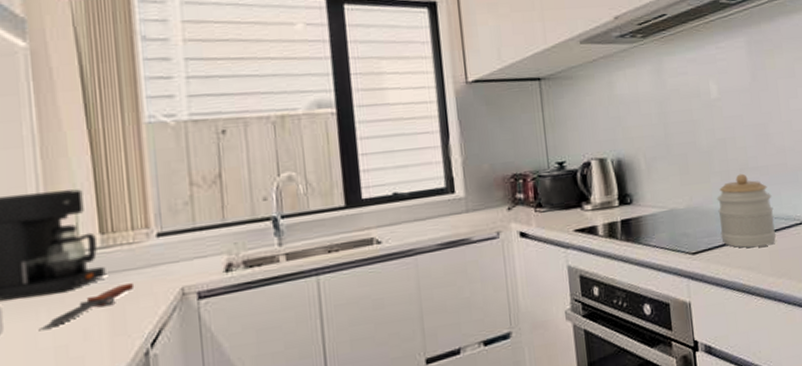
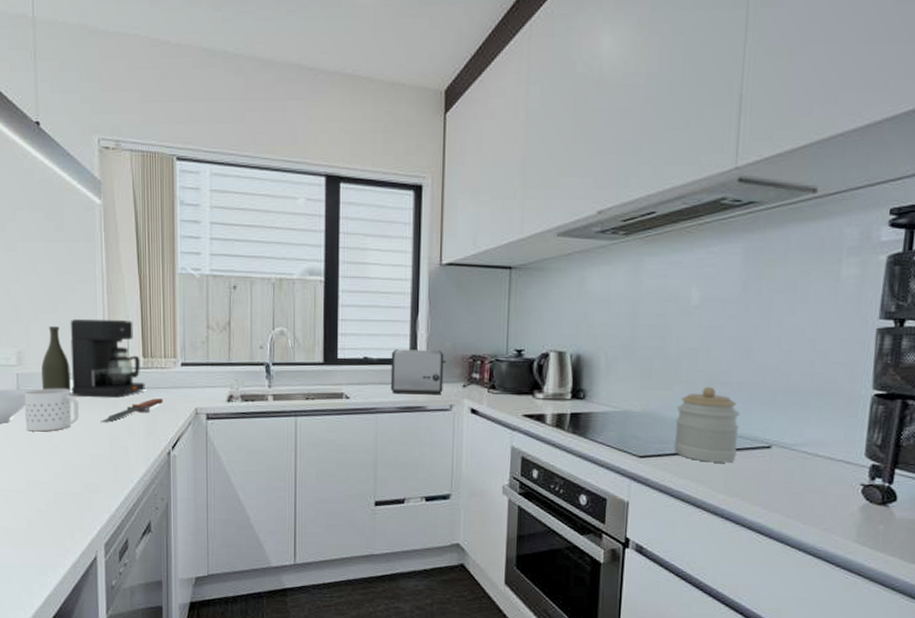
toaster: none [424,174,487,230] -> present [390,349,447,395]

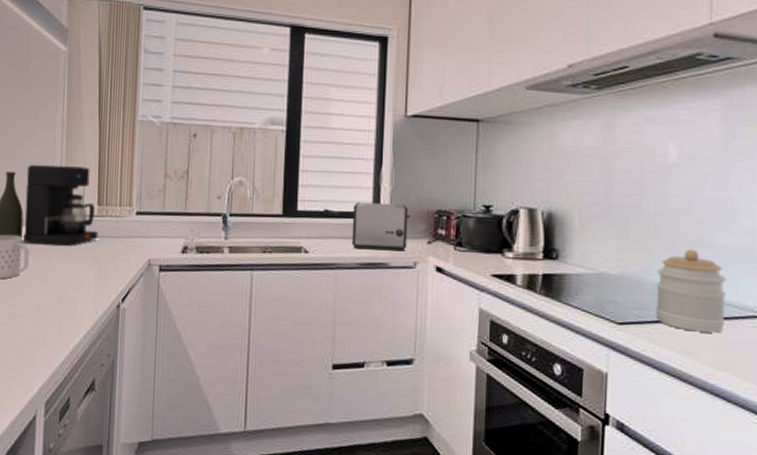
knife: present [100,398,164,423] -> none [50,248,116,272]

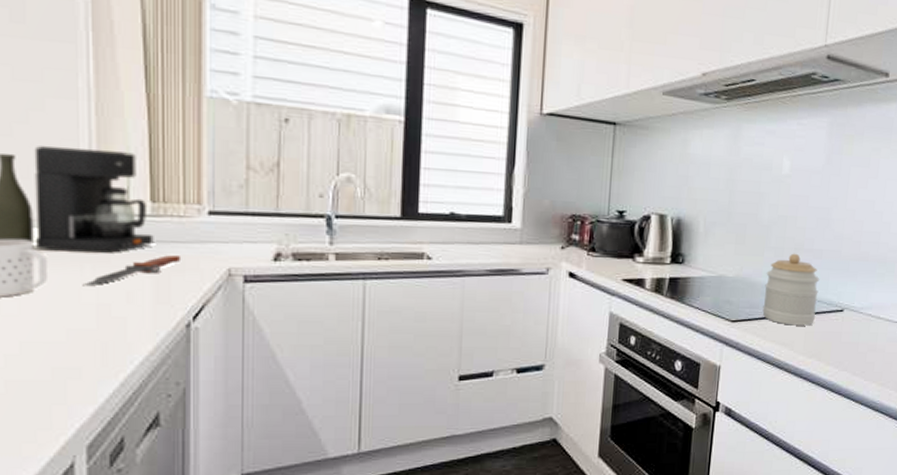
knife: none [50,248,116,272] -> present [82,255,182,287]
toaster: present [351,202,411,252] -> none [480,205,544,257]

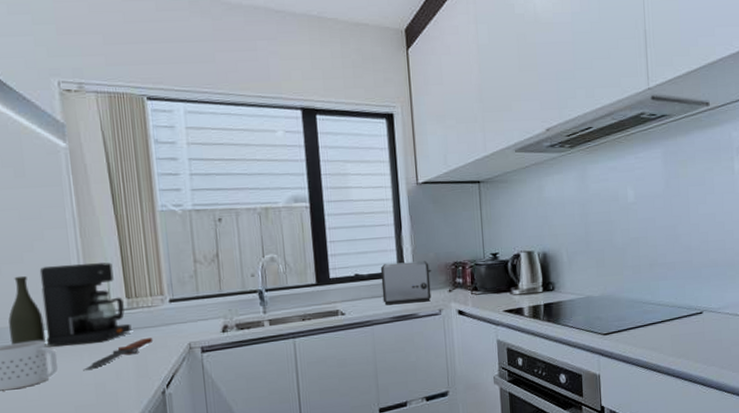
toaster: none [480,205,544,257] -> present [380,261,432,305]
jar: present [762,253,820,326] -> none [628,268,678,332]

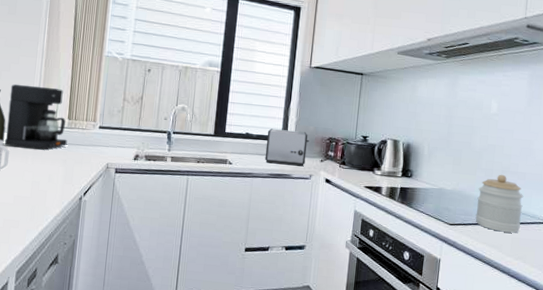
knife: present [83,338,154,371] -> none [26,153,81,170]
jar: none [628,268,678,332] -> present [475,174,524,233]

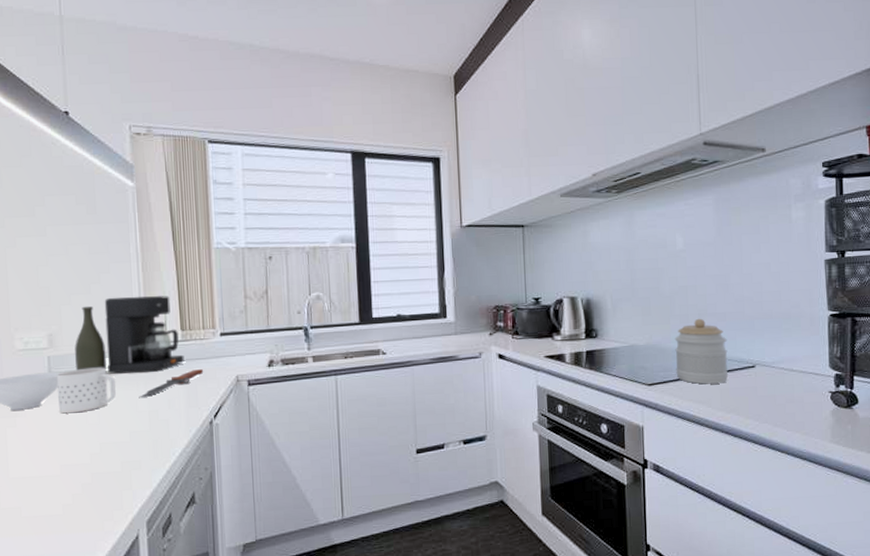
knife: none [26,153,81,170] -> present [139,369,204,398]
toaster: present [265,128,310,167] -> none [422,303,473,347]

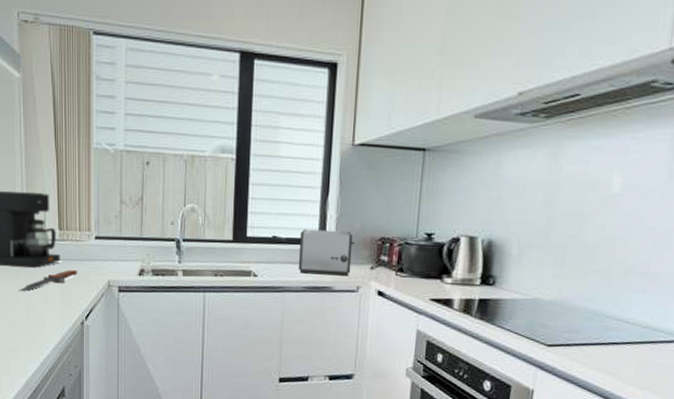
toaster: none [422,303,473,347] -> present [298,229,355,276]
jar: present [674,318,729,384] -> none [584,277,657,356]

